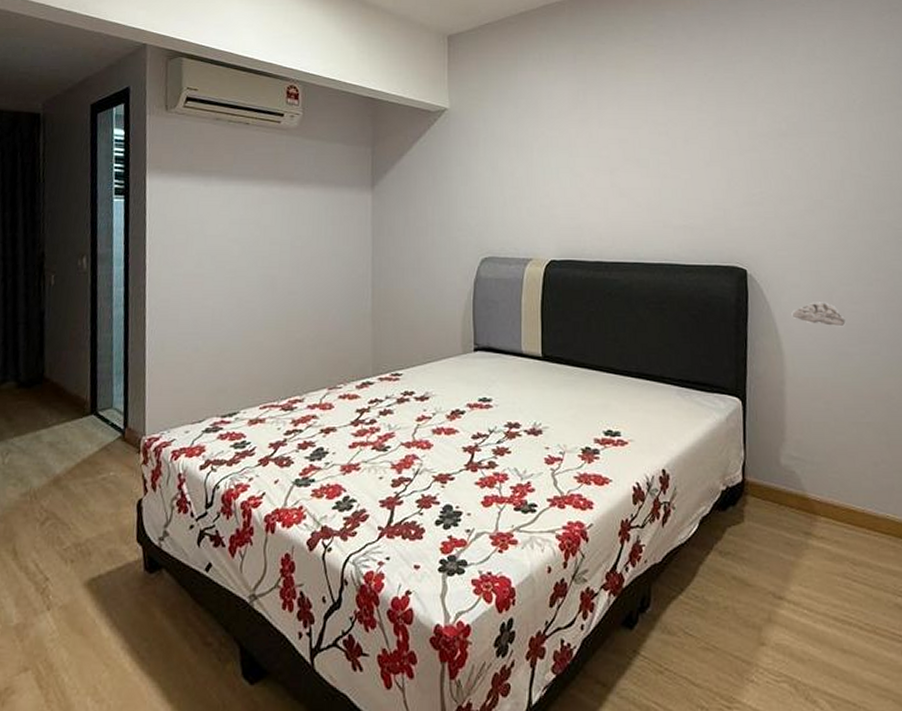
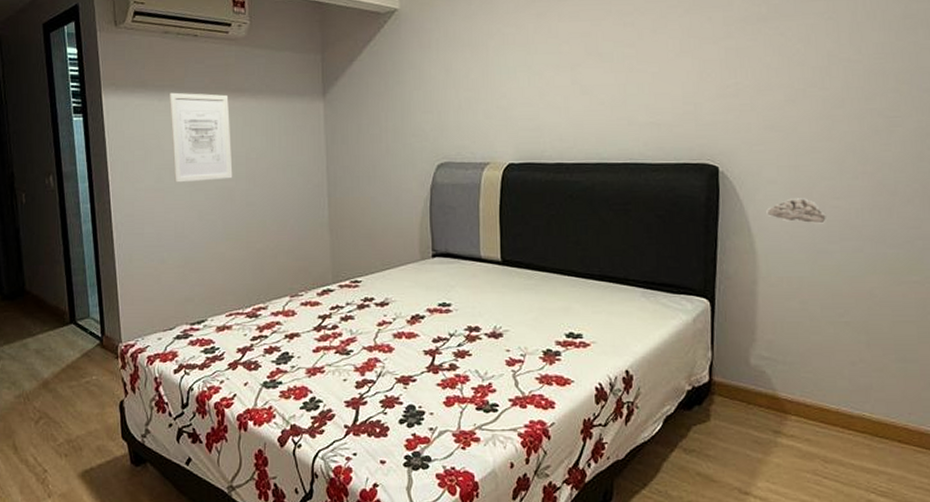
wall art: none [215,178,277,269] -> present [170,92,233,183]

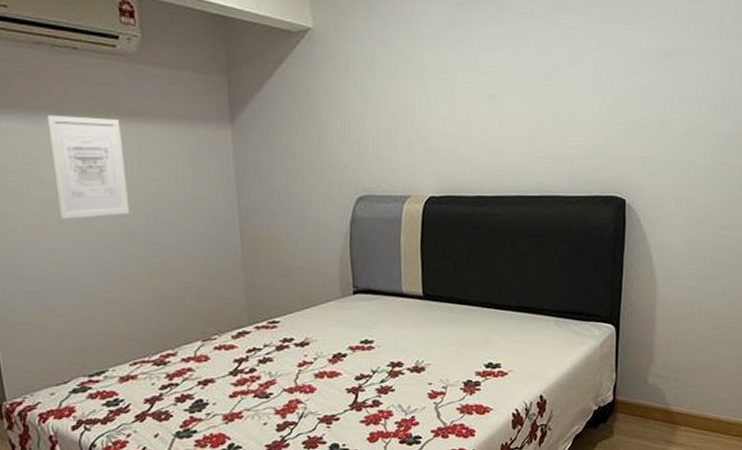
wall ornament: present [766,198,828,224] -> none [666,228,716,252]

